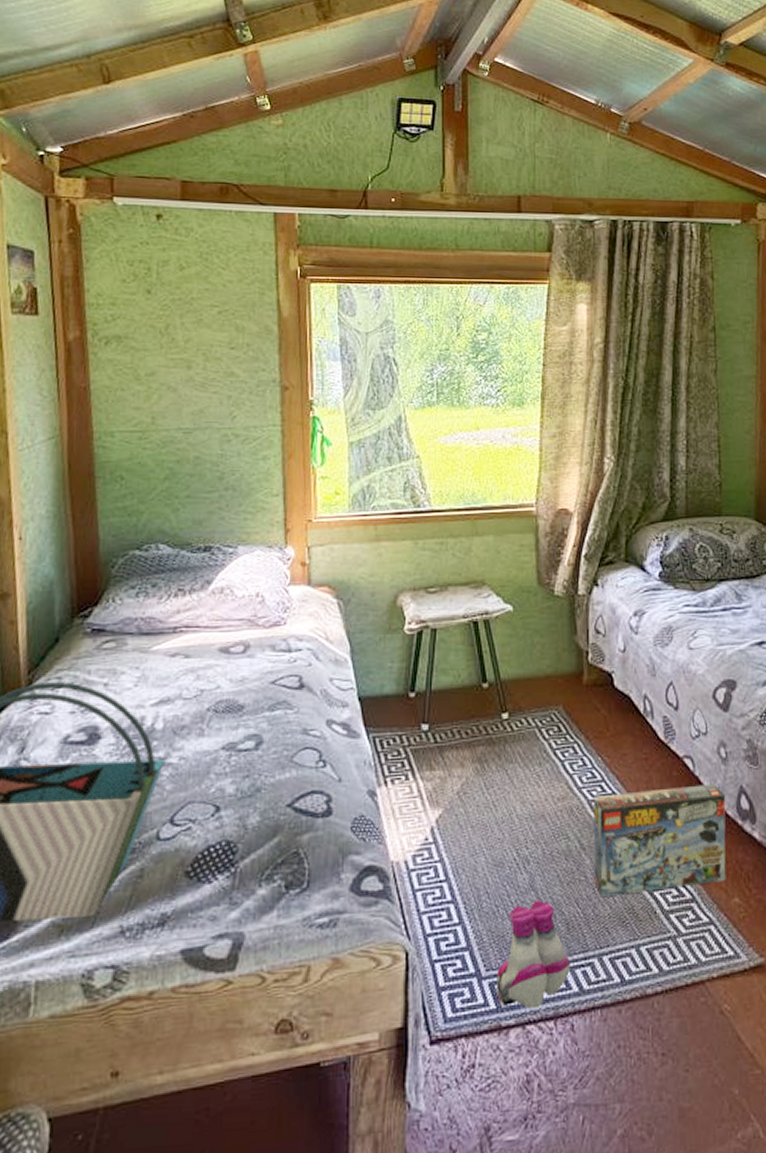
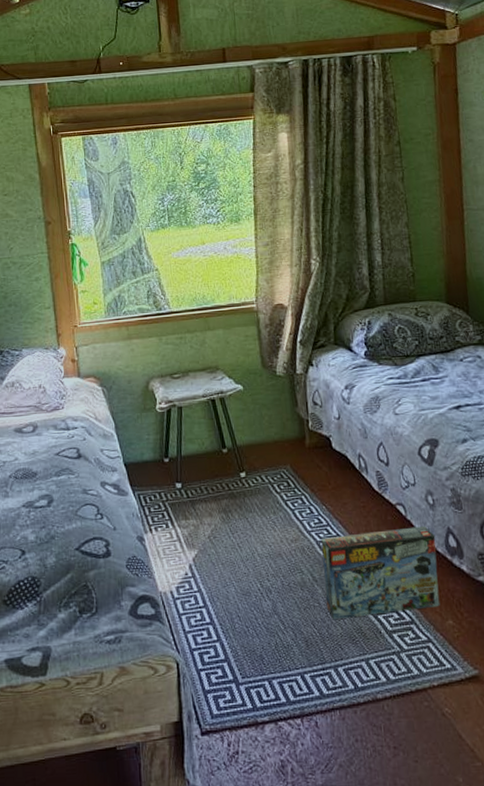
boots: present [496,900,570,1009] -> none [251,622,311,709]

